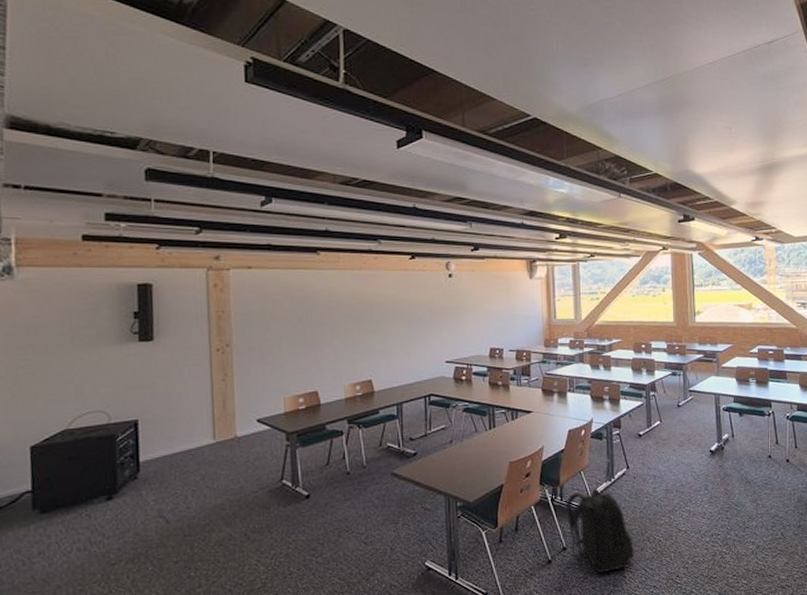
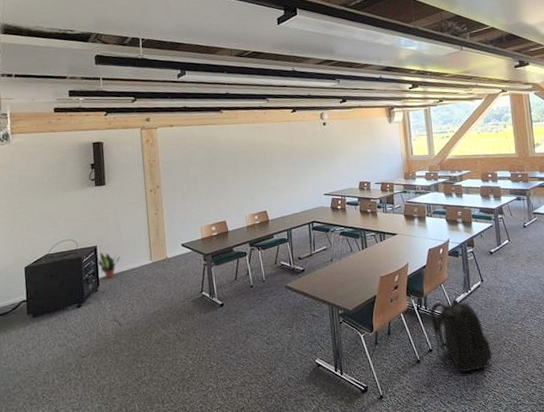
potted plant: none [137,428,171,464] -> present [96,252,120,279]

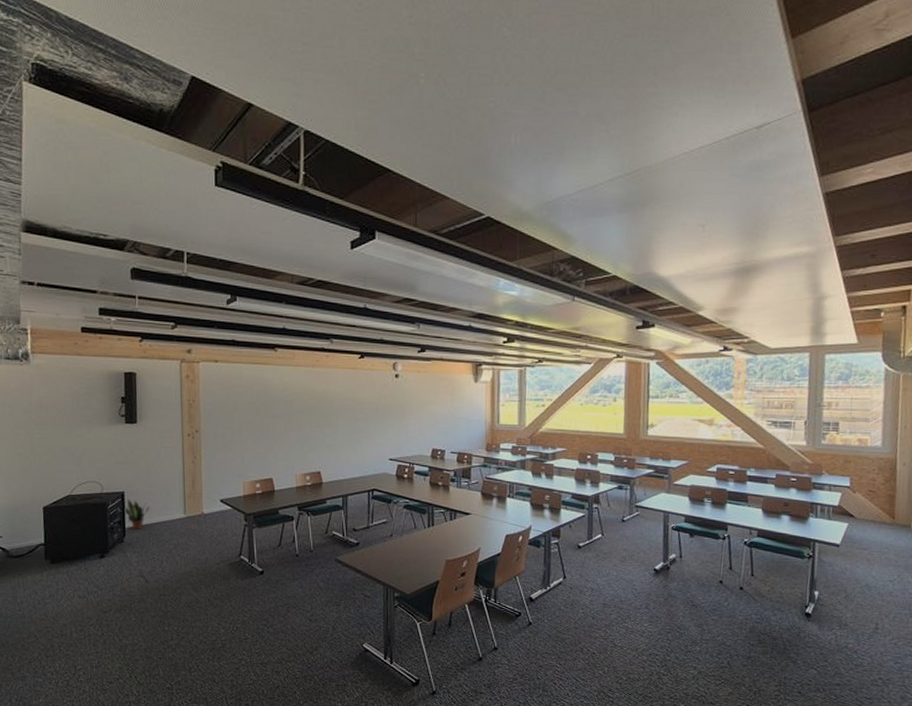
backpack: present [430,299,492,373] -> none [499,595,566,677]

